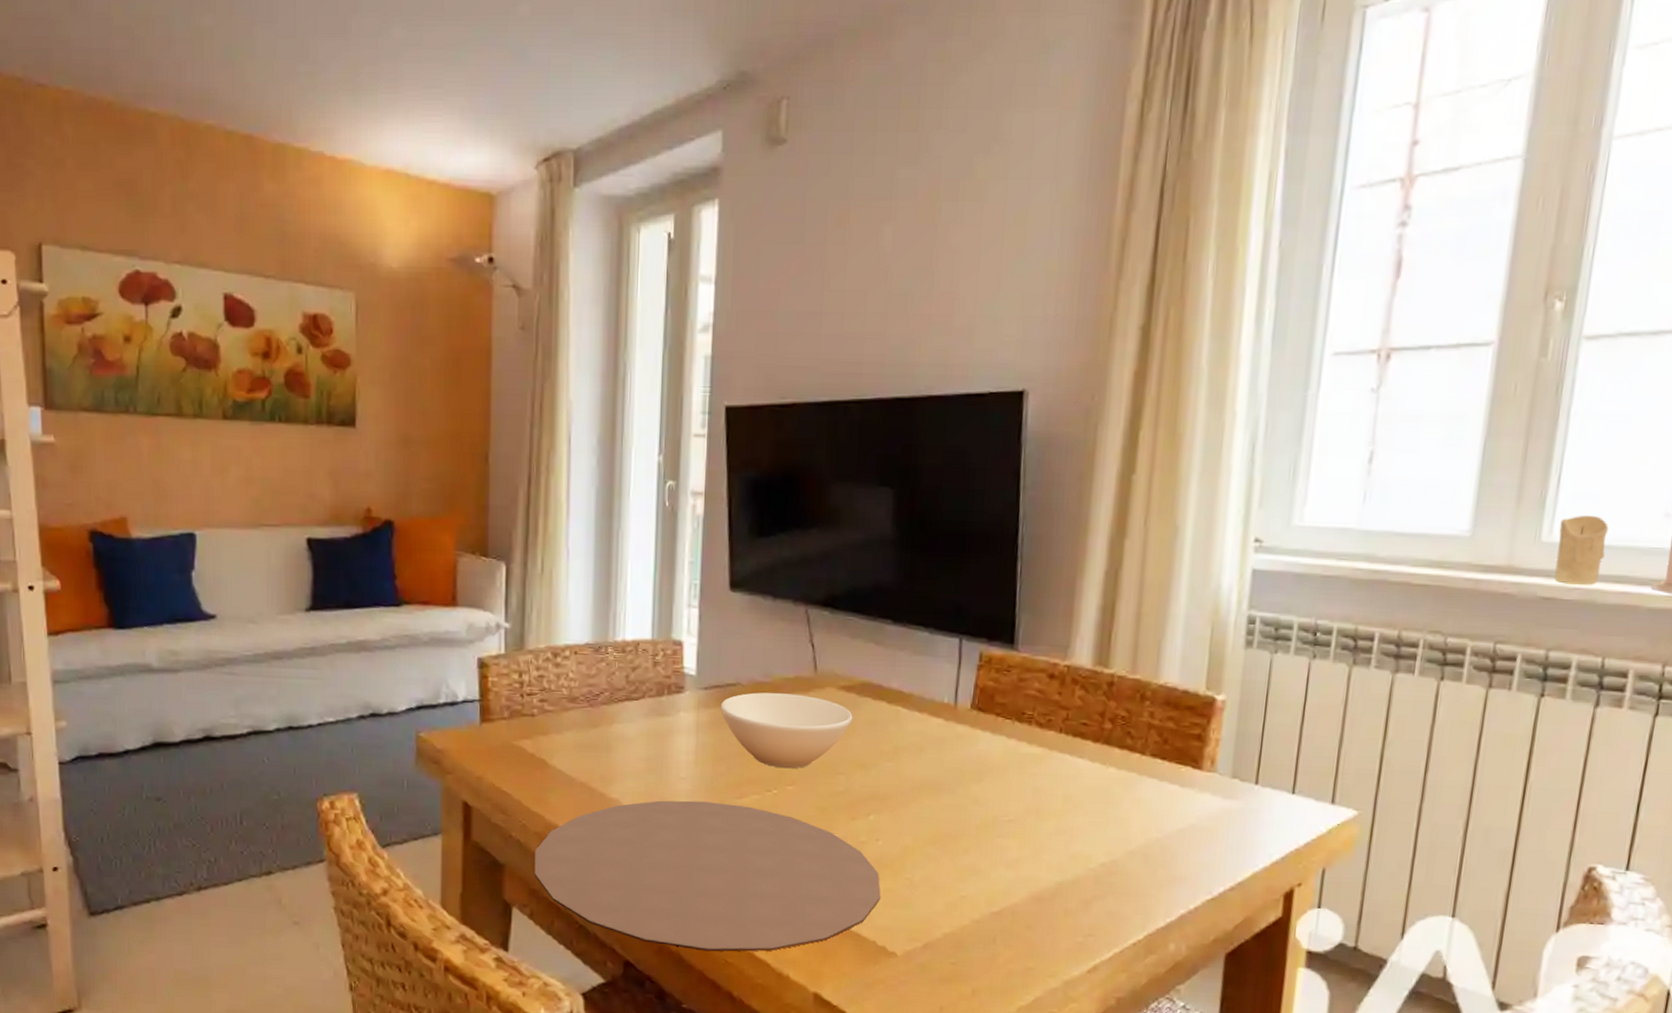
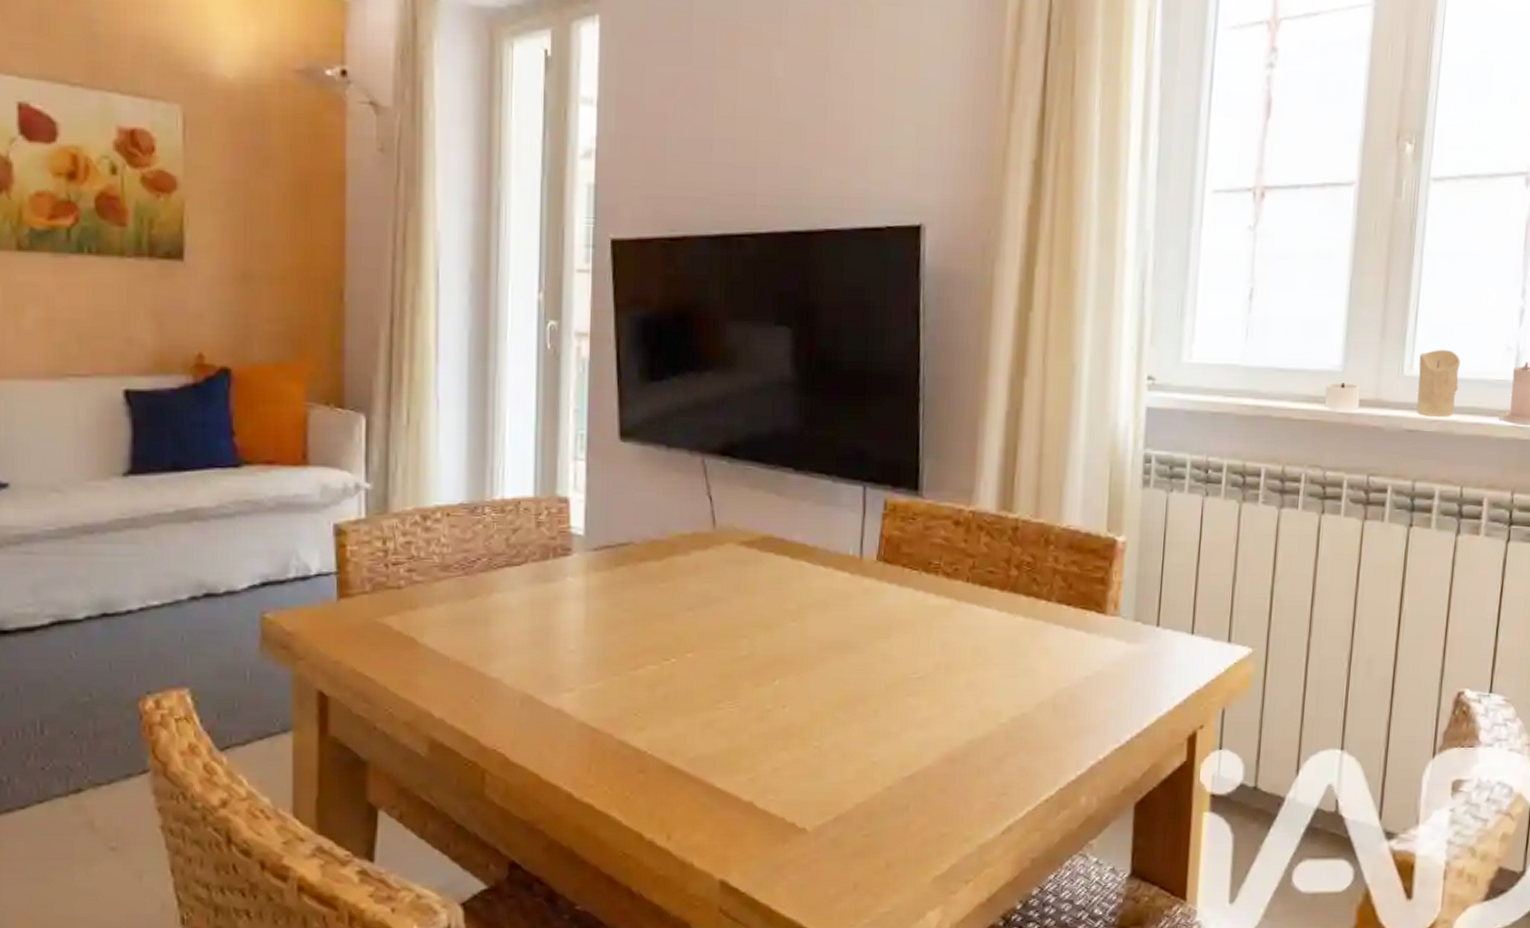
placemat: present [534,800,881,952] -> none [404,675,789,844]
bowl: present [720,692,853,769] -> none [612,552,755,634]
candle: none [1449,548,1491,577] -> present [1325,382,1361,411]

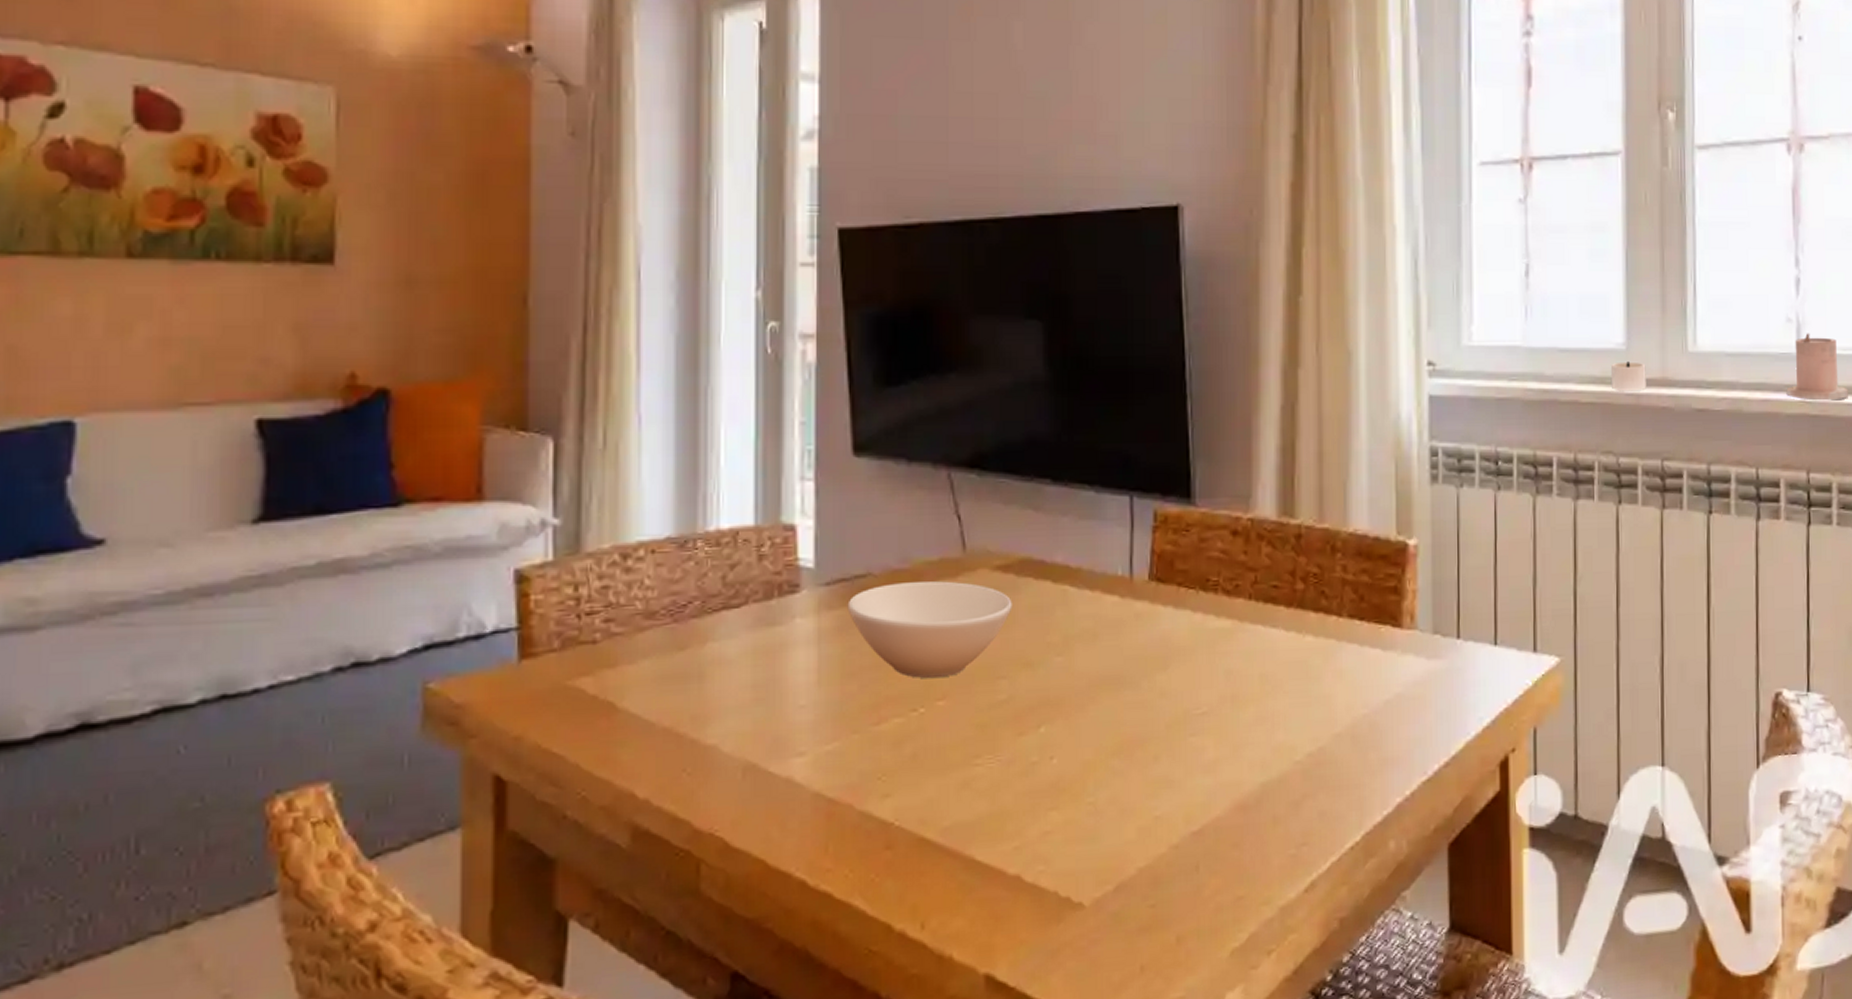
bowl: none [612,552,755,634] -> present [847,581,1012,679]
candle: present [1416,349,1460,417] -> none [1702,322,1743,394]

